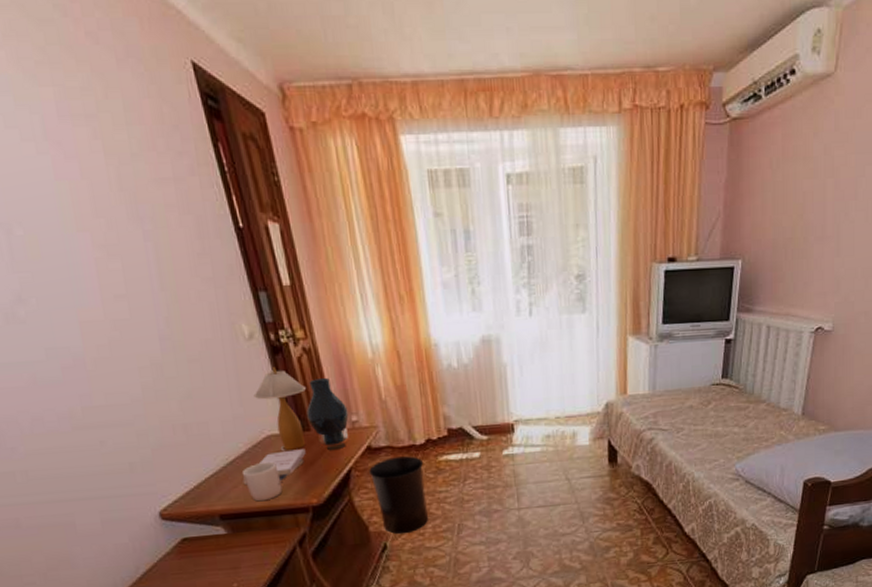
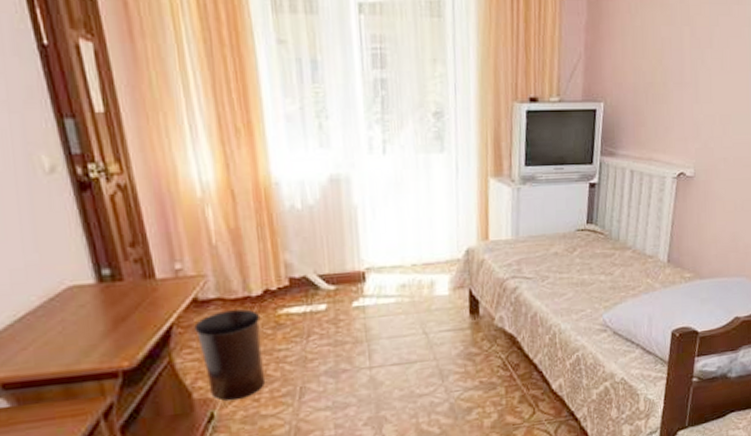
mug: present [241,461,283,502] -> none [33,317,85,367]
books: present [242,449,306,485] -> none [33,302,117,346]
table lamp: present [253,367,307,452] -> none [53,206,120,306]
vase: present [306,378,350,451] -> none [119,220,172,304]

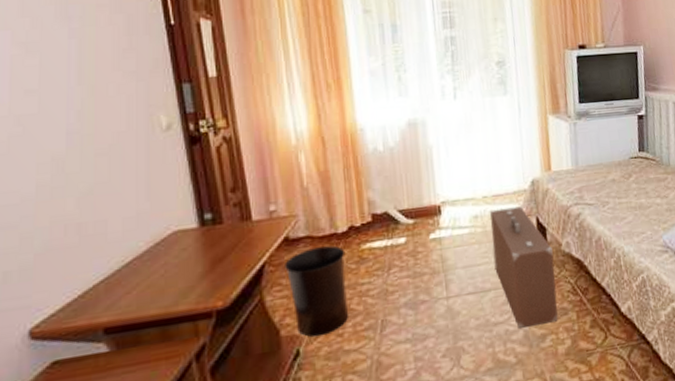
suitcase: none [419,276,486,401] -> present [490,206,558,329]

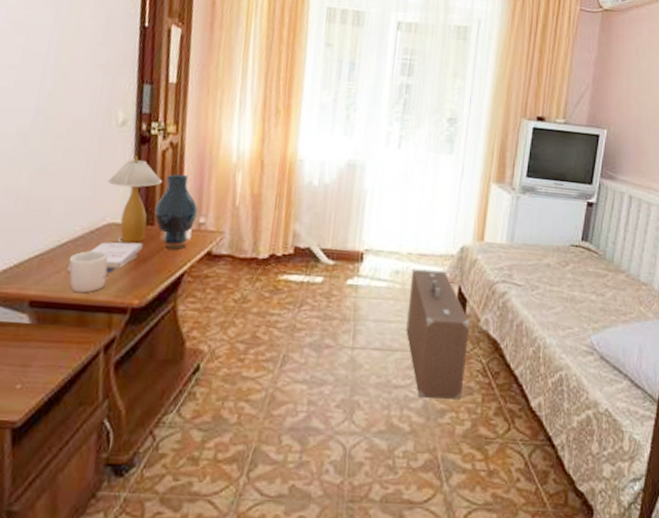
books: none [138,244,215,290] -> present [66,242,143,273]
mug: none [138,260,184,309] -> present [68,250,109,293]
table lamp: none [163,158,223,249] -> present [107,156,163,244]
vase: none [221,167,266,245] -> present [154,174,198,251]
waste bin: present [285,245,348,337] -> none [202,267,262,356]

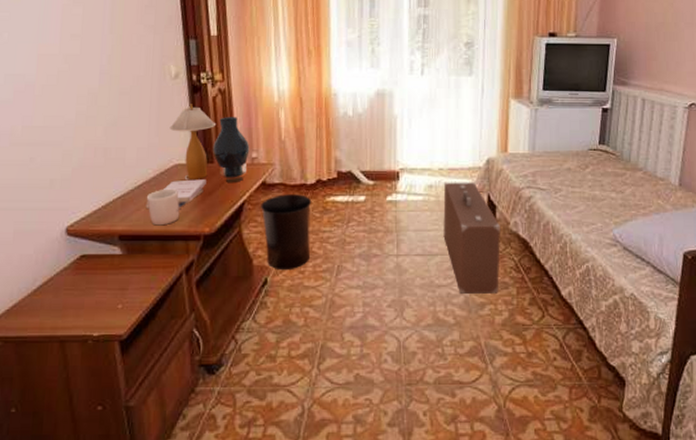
waste bin: none [202,267,262,356] -> present [261,194,312,269]

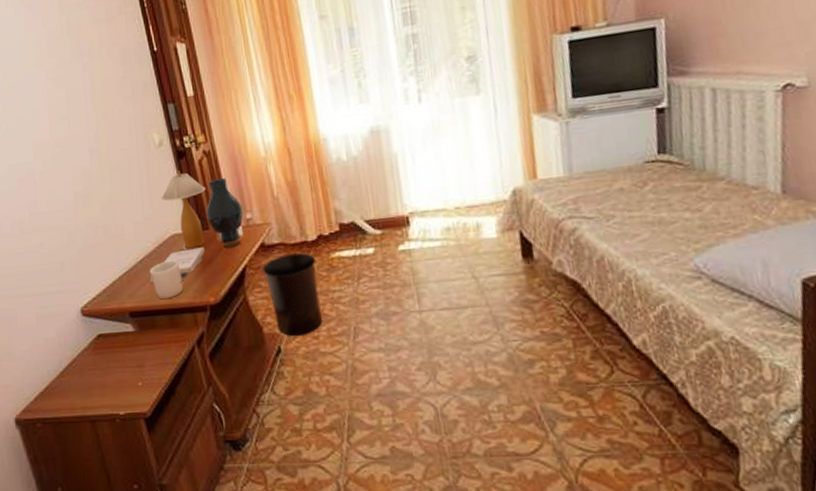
suitcase: present [443,182,500,294] -> none [464,218,549,350]

